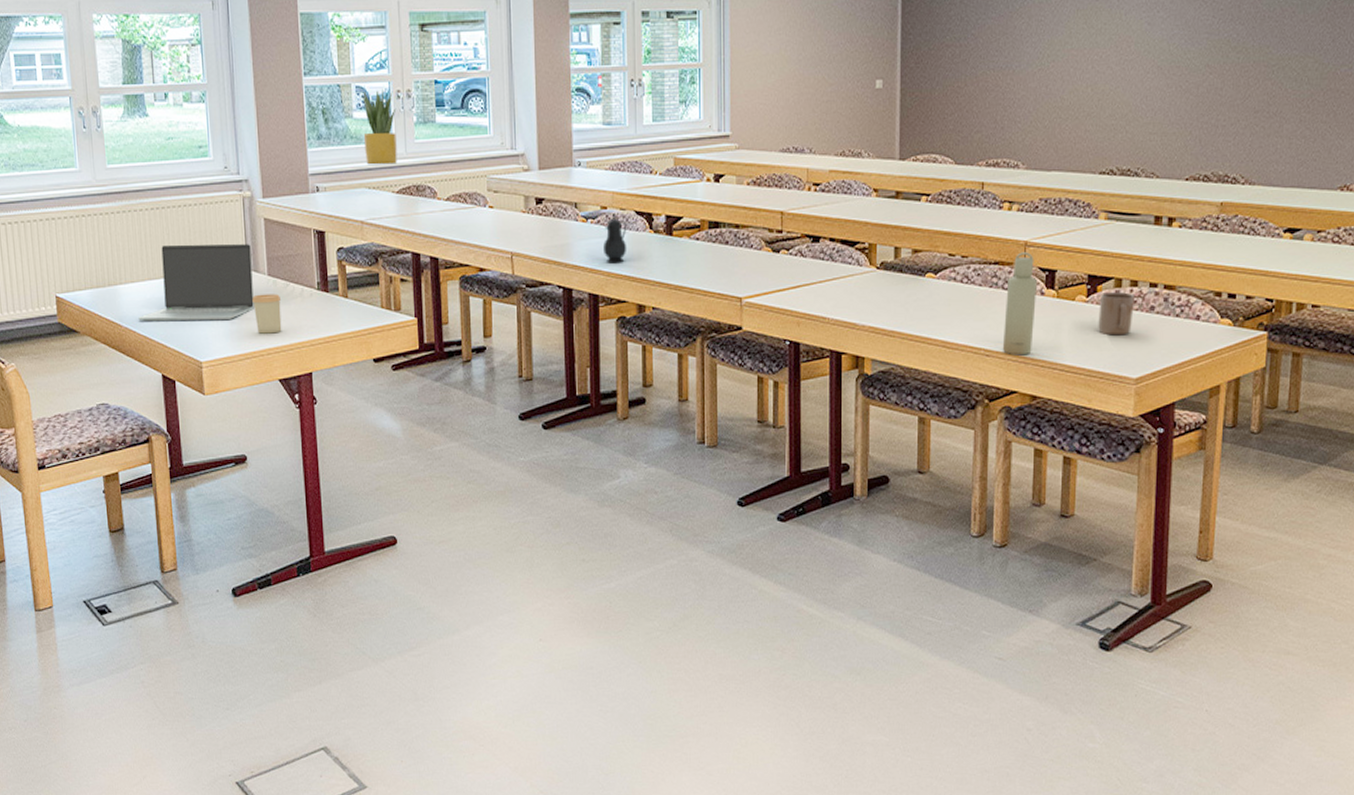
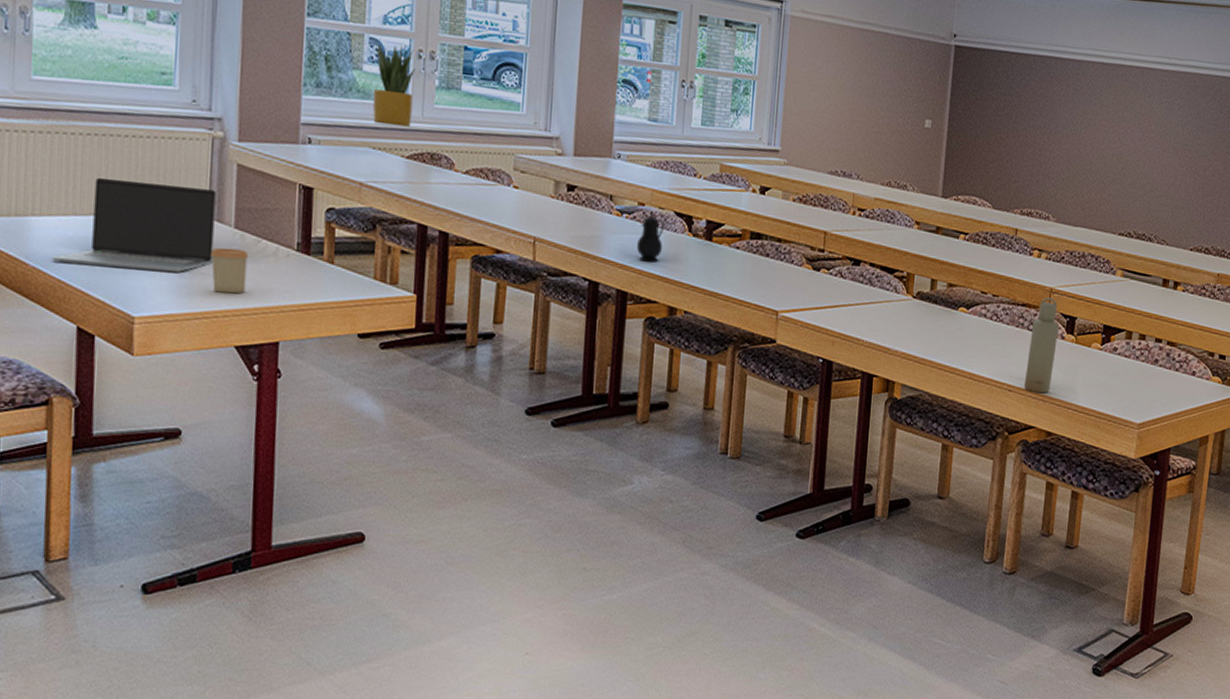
mug: present [1098,292,1134,336] -> none [1109,342,1142,383]

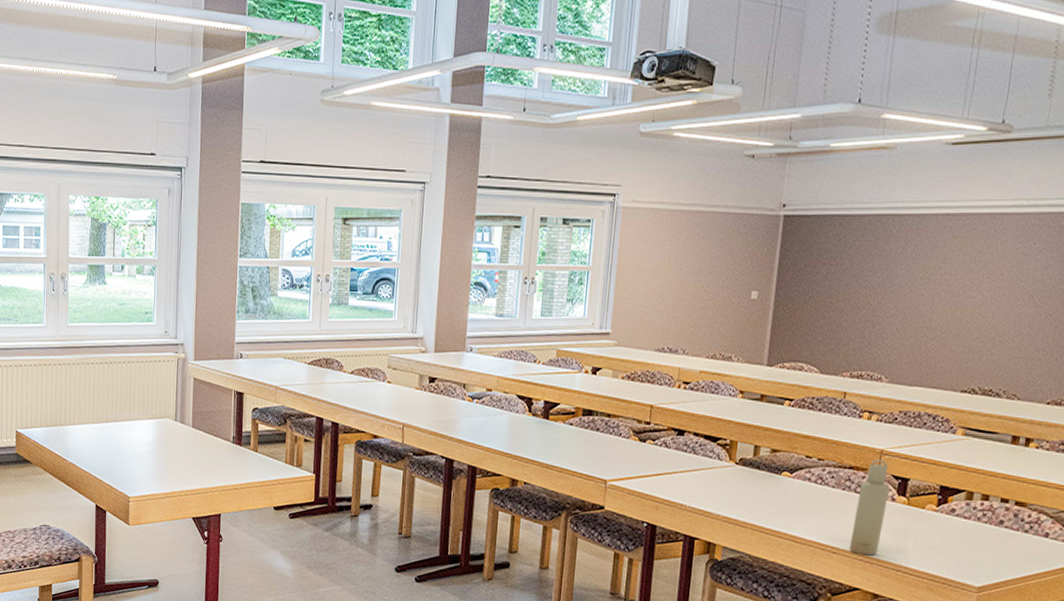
laptop: present [52,177,216,272] -> none [81,394,180,462]
cup: present [211,247,248,294] -> none [177,442,201,478]
planter: present [372,44,416,127] -> none [284,272,316,339]
coffeepot: present [637,211,665,263] -> none [485,396,509,441]

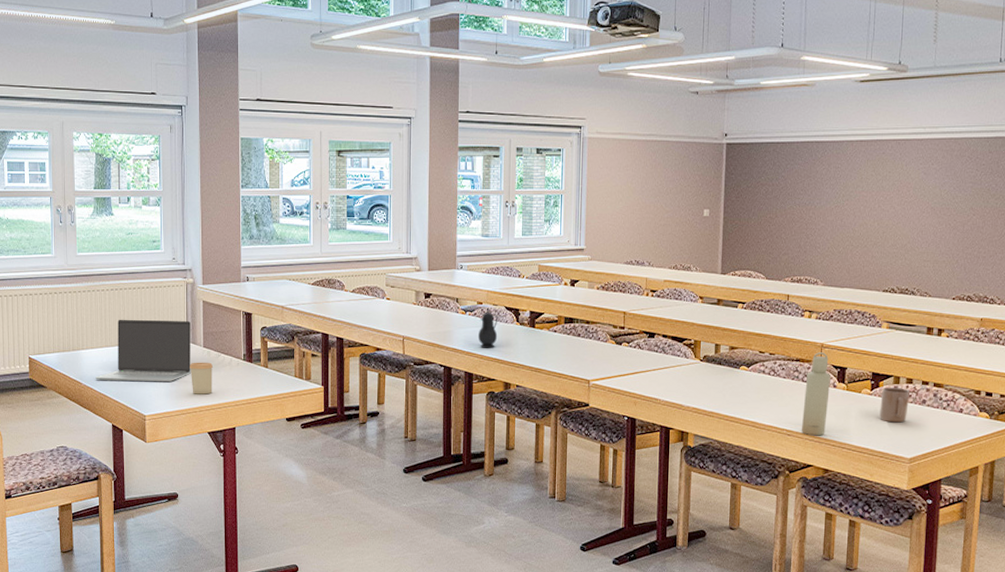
laptop: none [81,394,180,462] -> present [95,319,191,381]
cup: none [177,442,201,478] -> present [190,362,213,395]
coffeepot: none [485,396,509,441] -> present [478,308,498,348]
mug: none [945,504,985,546] -> present [879,387,910,423]

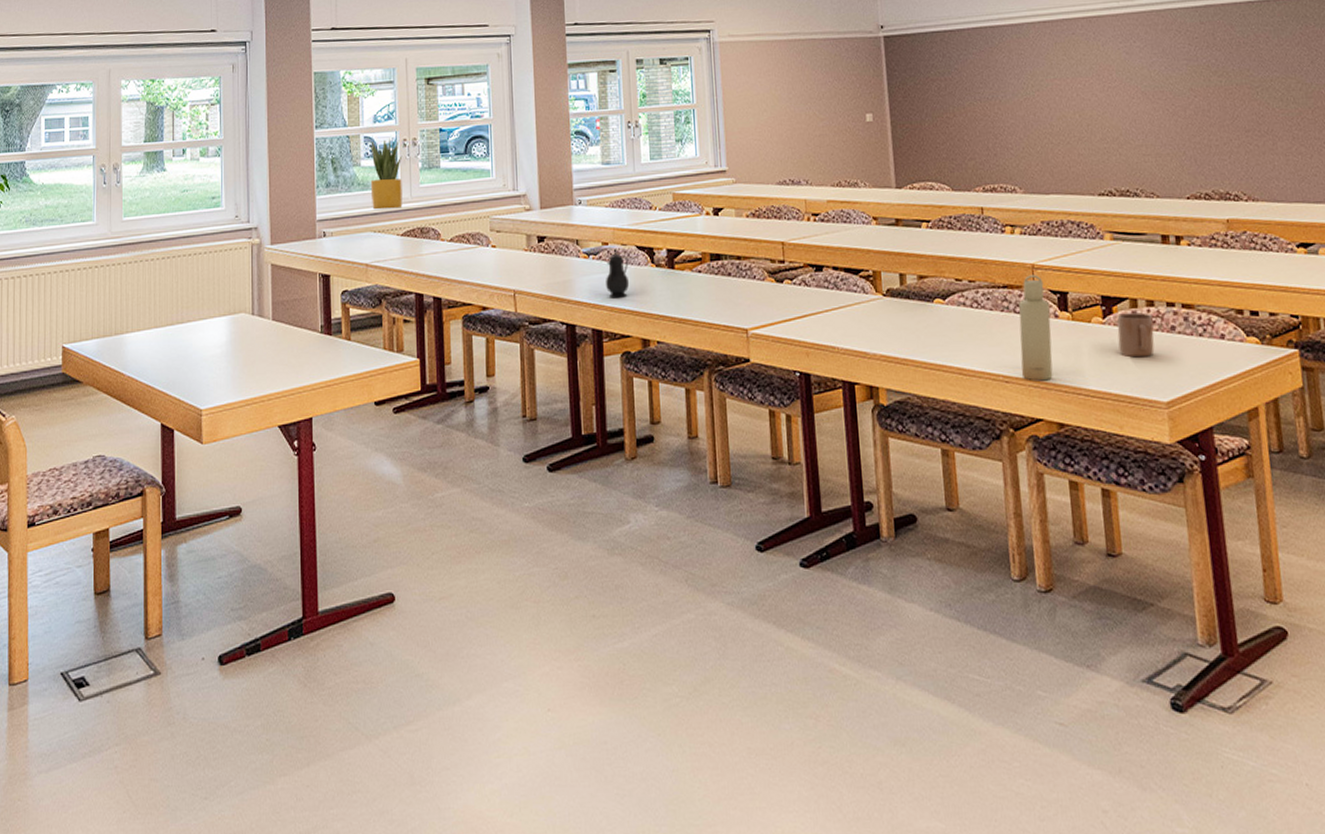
laptop: present [95,319,191,381] -> none [142,290,257,369]
cup: present [190,362,213,395] -> none [256,338,284,379]
planter: none [286,200,315,262] -> present [368,137,403,210]

